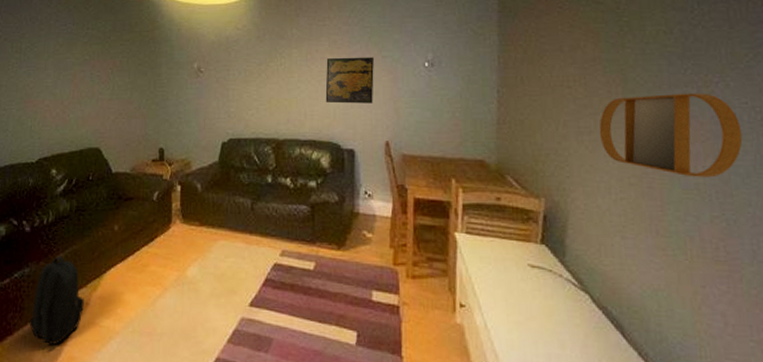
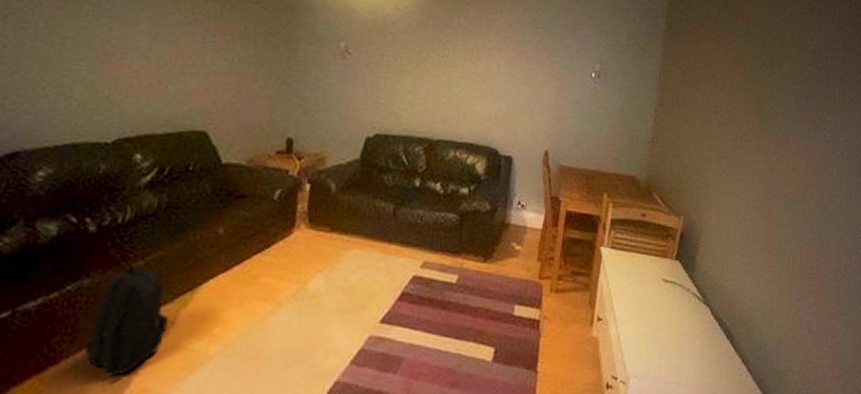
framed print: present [325,57,374,104] -> none [487,56,542,110]
home mirror: present [599,93,743,178] -> none [735,126,842,205]

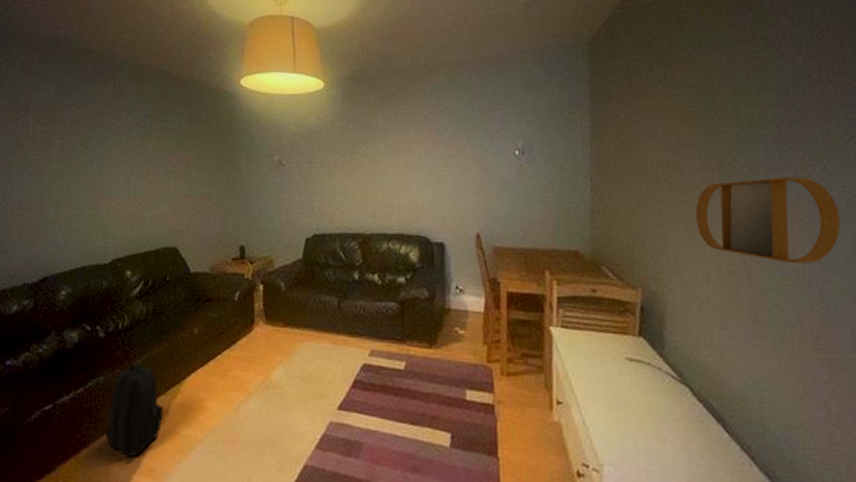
home mirror: none [735,126,842,205] -> present [695,176,841,264]

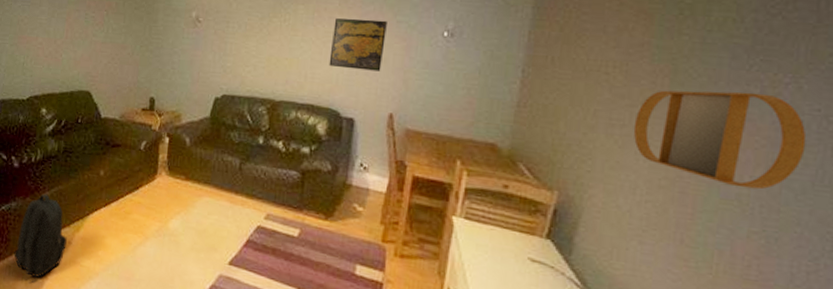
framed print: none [412,146,463,195] -> present [329,18,387,72]

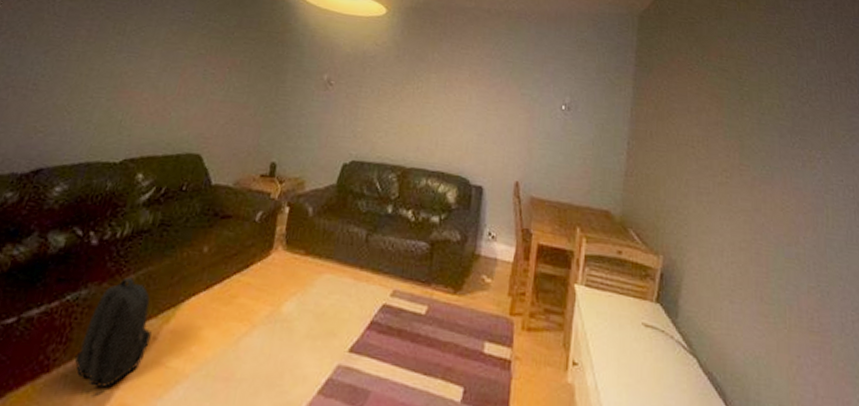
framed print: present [329,18,387,72] -> none [459,88,513,141]
home mirror: present [633,90,807,190] -> none [716,162,838,249]

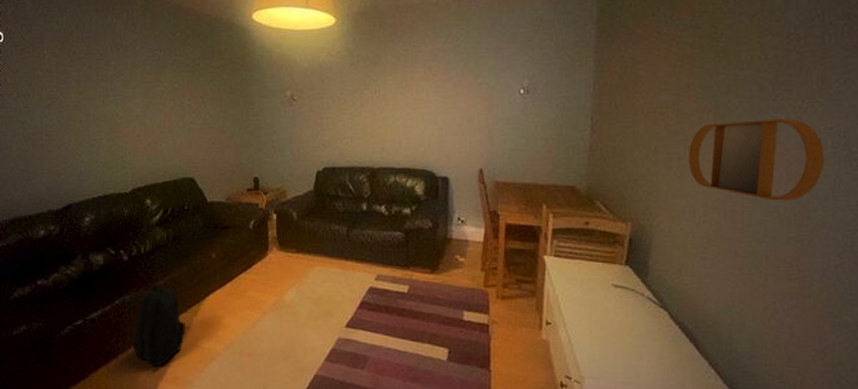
home mirror: none [716,162,838,249] -> present [688,118,825,201]

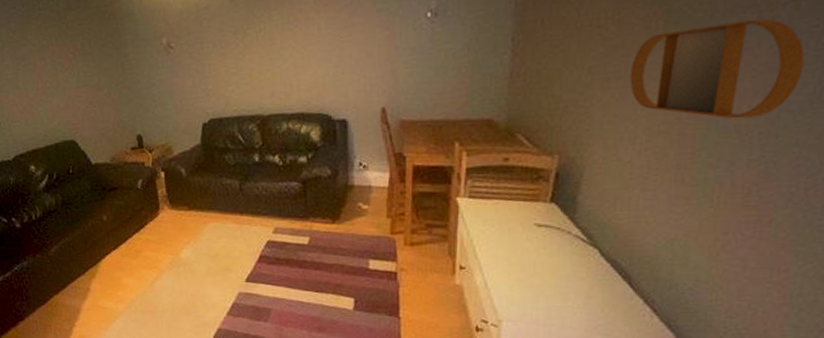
backpack: present [132,283,185,366] -> none [36,248,86,326]

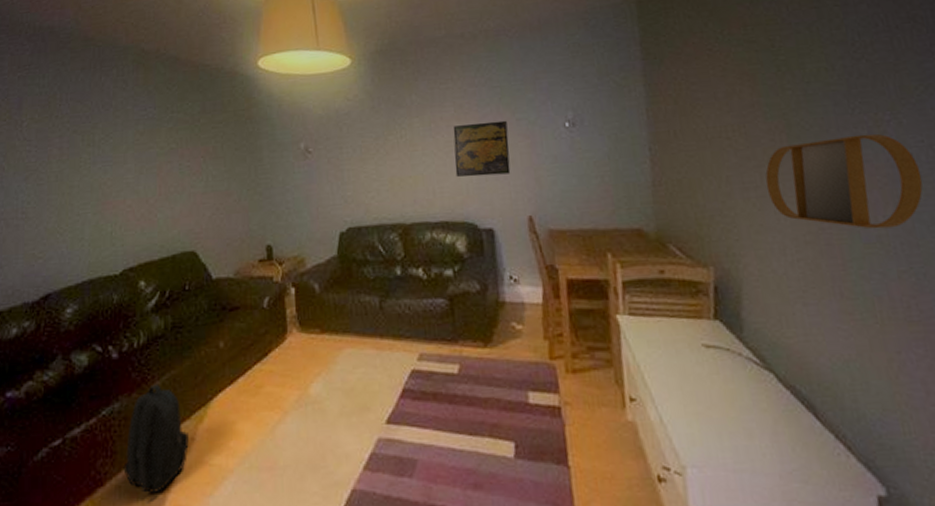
backpack: none [36,248,86,326] -> present [123,384,189,493]
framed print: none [311,11,368,70] -> present [453,120,511,177]

